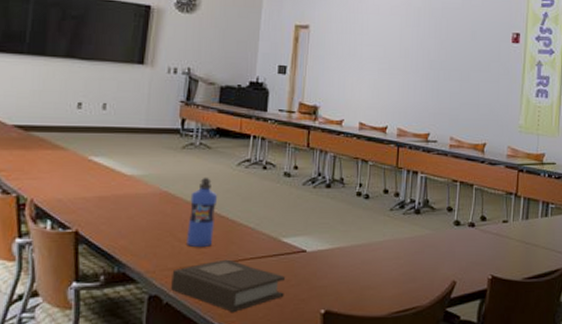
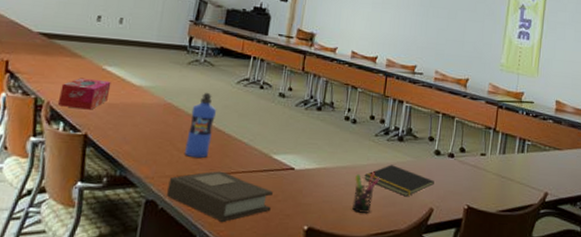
tissue box: none [42,171,100,205] -> present [57,78,112,110]
pen holder: none [370,247,398,292] -> present [352,171,380,213]
notepad: none [381,239,455,271] -> present [364,165,434,197]

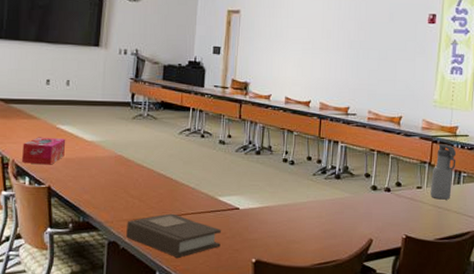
water bottle: present [185,92,217,159] -> none [138,143,164,203]
pen holder: present [352,171,380,213] -> none [295,208,320,246]
notepad: present [364,165,434,197] -> none [305,201,372,230]
water bottle: none [494,110,522,169] -> present [430,144,457,200]

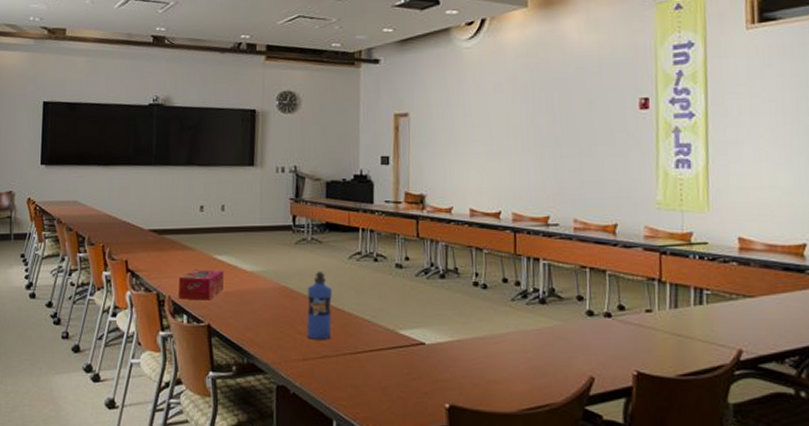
book: present [126,213,222,259] -> none [296,351,407,405]
water bottle: none [138,143,164,203] -> present [307,271,333,340]
water bottle: present [430,144,457,200] -> none [663,255,695,325]

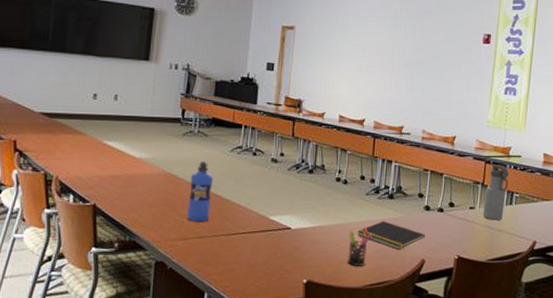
tissue box: present [178,269,224,301] -> none [65,153,113,182]
pen holder: none [494,340,525,387] -> present [348,228,373,266]
notepad: none [505,331,591,366] -> present [357,221,425,250]
water bottle: none [663,255,695,325] -> present [483,164,509,220]

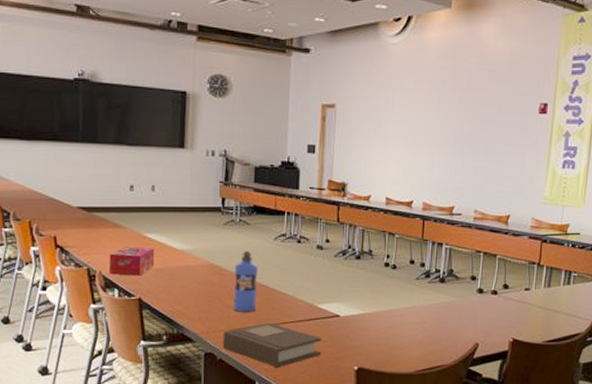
tissue box: none [65,153,113,182] -> present [108,247,155,276]
book: none [174,233,273,280] -> present [223,323,322,369]
pen holder: present [348,228,373,266] -> none [398,313,424,352]
notepad: present [357,221,425,250] -> none [408,305,478,334]
water bottle: present [483,164,509,220] -> none [539,243,567,301]

